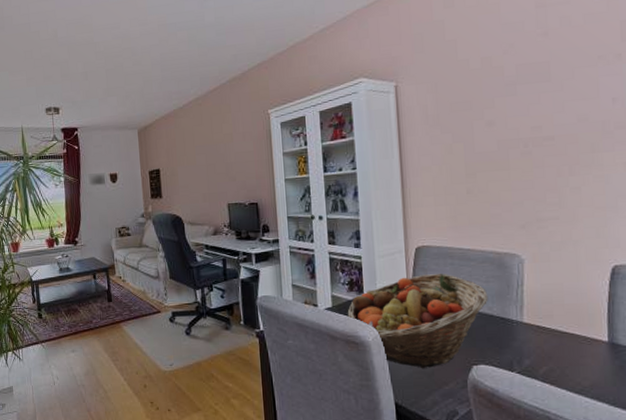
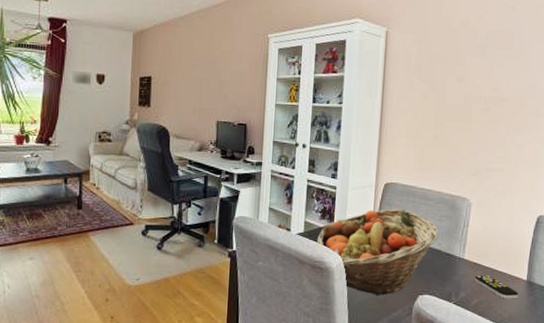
remote control: none [539,339,600,365] -> present [474,275,519,299]

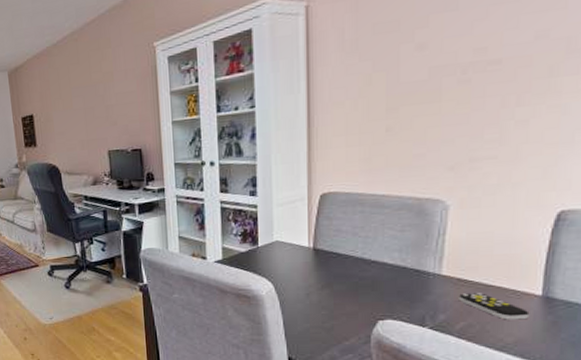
fruit basket: present [316,208,439,296] -> none [239,222,403,324]

